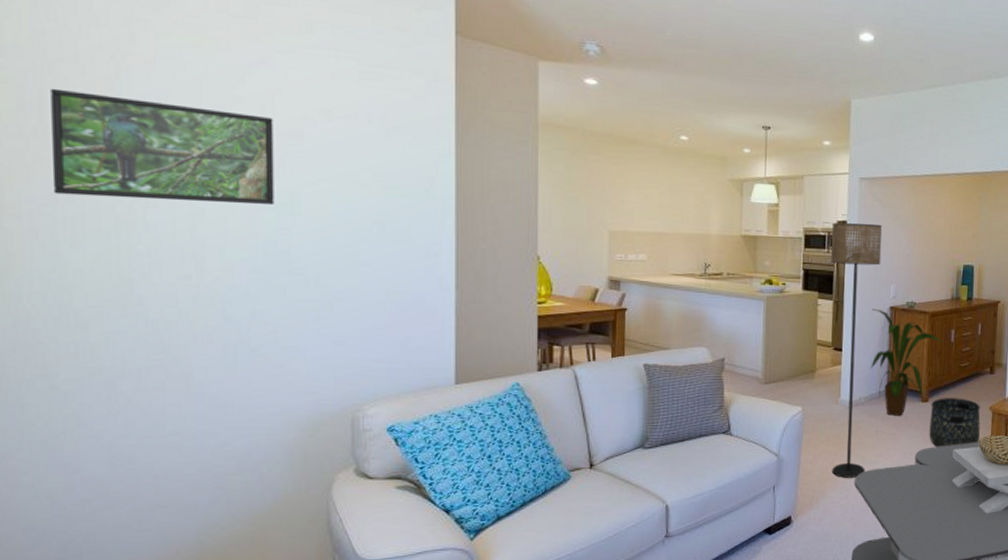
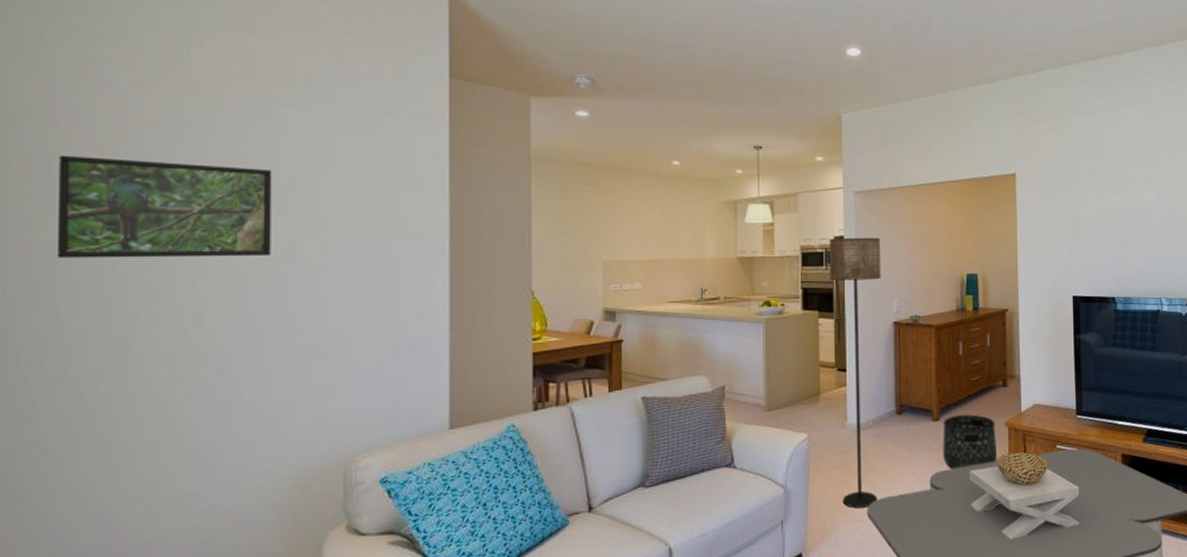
house plant: present [870,308,944,416] -> none [875,325,952,438]

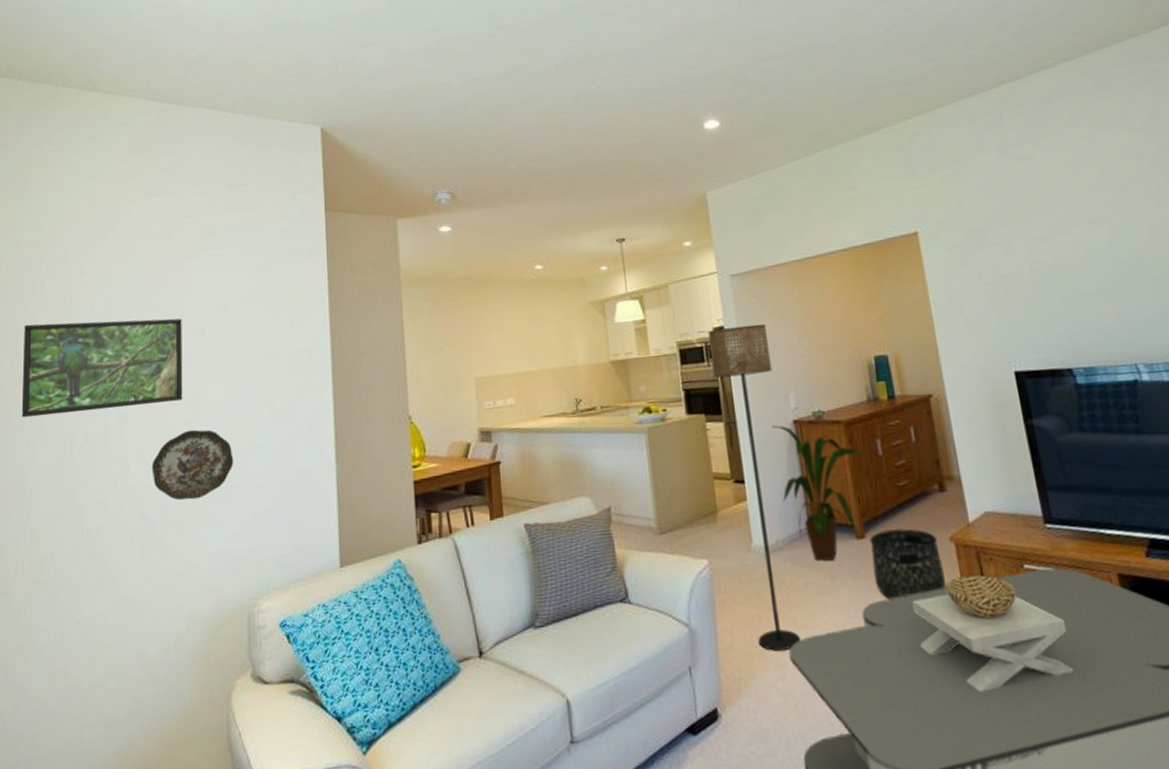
decorative plate: none [231,287,332,358] -> present [151,429,234,501]
house plant: none [875,325,952,438] -> present [772,425,870,561]

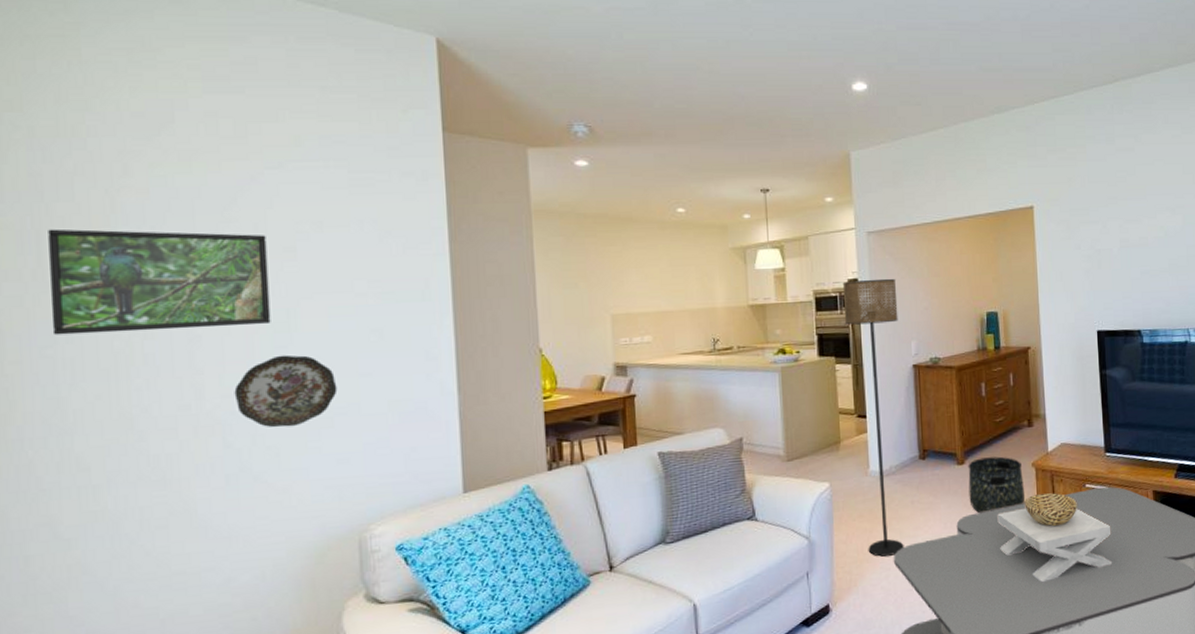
house plant: present [772,425,870,561] -> none [894,368,975,483]

